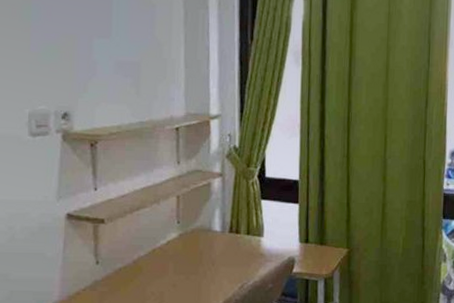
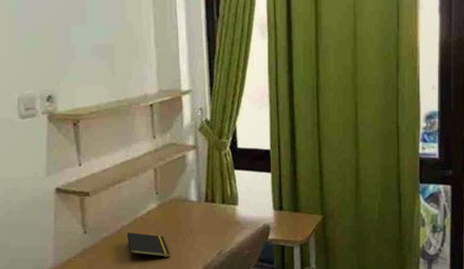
notepad: none [143,263,190,295] -> present [126,232,170,261]

